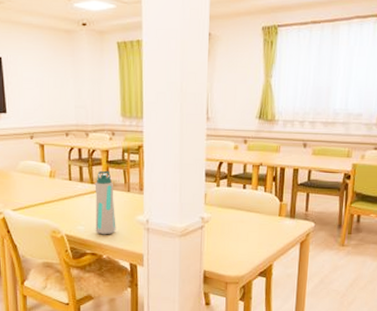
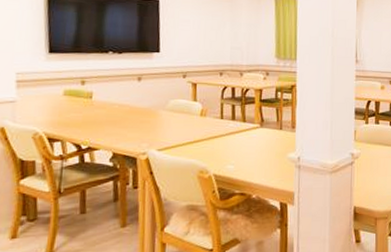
water bottle: present [94,170,116,235] -> none [245,109,267,174]

